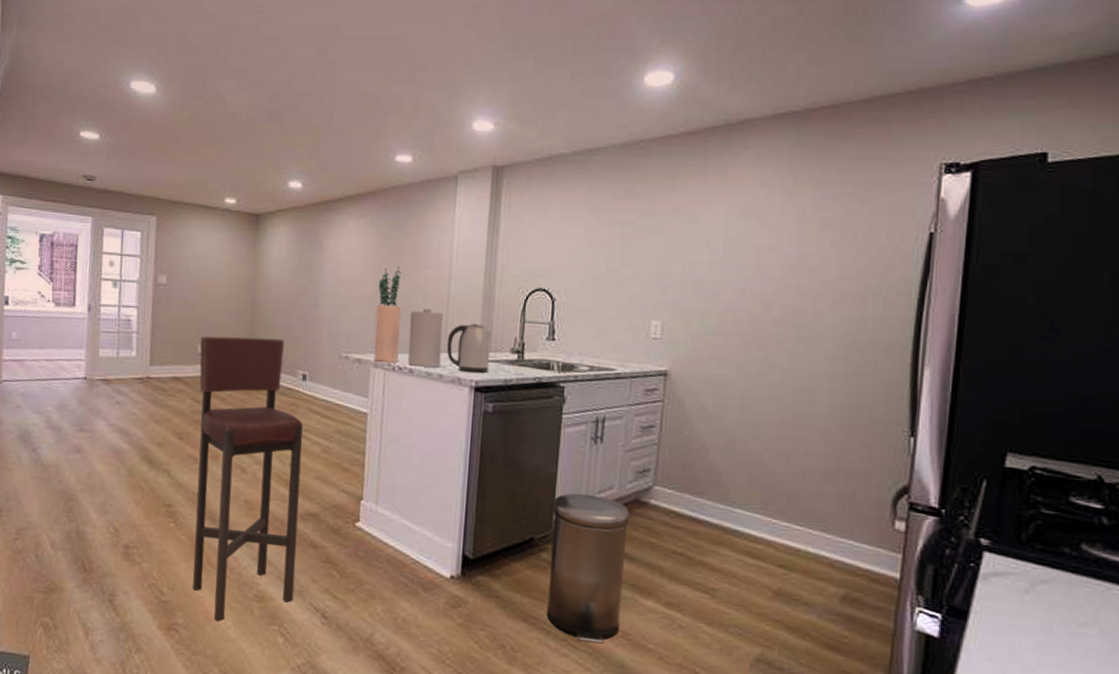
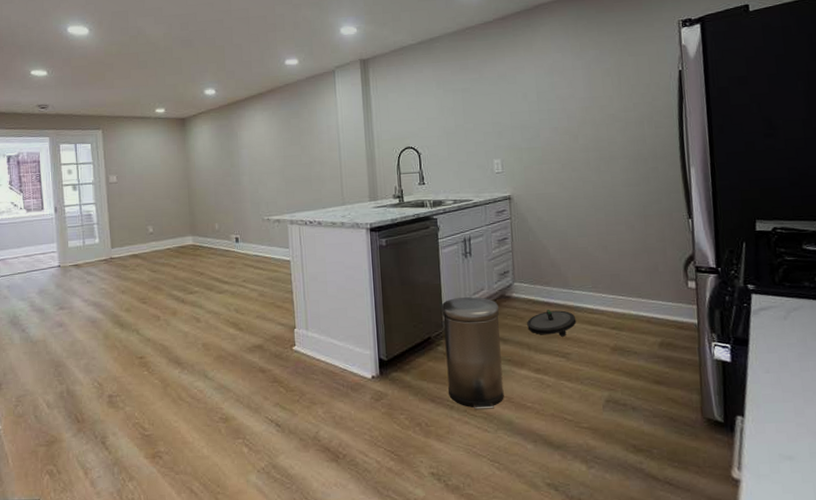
bar stool: present [192,336,303,622] -> none [150,213,251,444]
vase: present [373,266,402,364] -> none [286,144,308,221]
paper towel holder: present [408,309,444,368] -> none [313,174,341,220]
kettle: present [447,323,492,373] -> none [344,179,379,218]
robot vacuum: none [664,526,732,566] -> present [527,309,577,337]

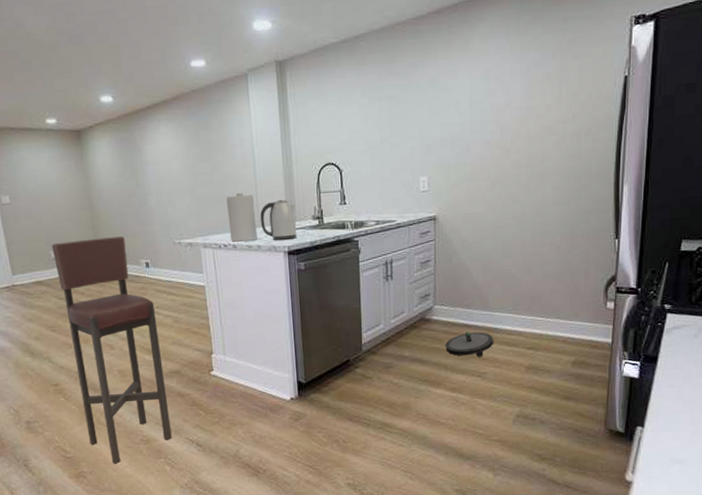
bar stool: none [150,213,251,444] -> present [51,236,172,464]
paper towel holder: none [313,174,341,220] -> present [226,193,258,243]
kettle: none [344,179,379,218] -> present [260,199,297,240]
pedal bin: present [441,297,504,411] -> none [361,320,420,428]

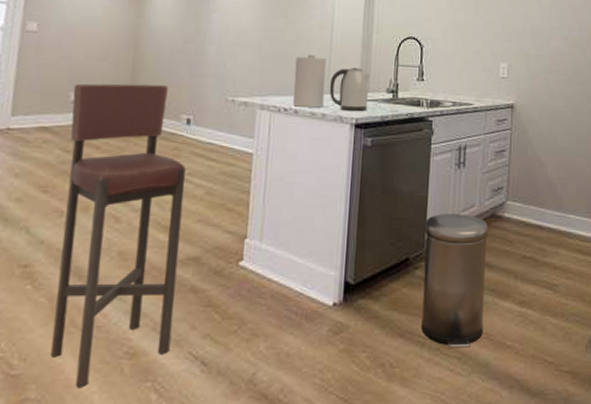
pedal bin: none [361,320,420,428] -> present [421,214,488,349]
robot vacuum: present [445,330,494,357] -> none [516,233,567,265]

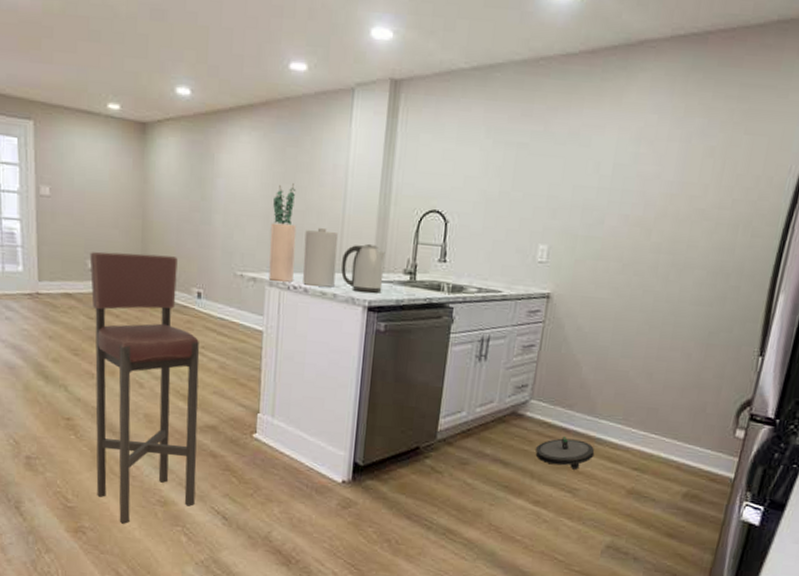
vase: none [260,17,288,106] -> present [268,183,297,283]
pedal bin: present [421,214,488,349] -> none [428,406,507,537]
robot vacuum: none [516,233,567,265] -> present [535,435,595,470]

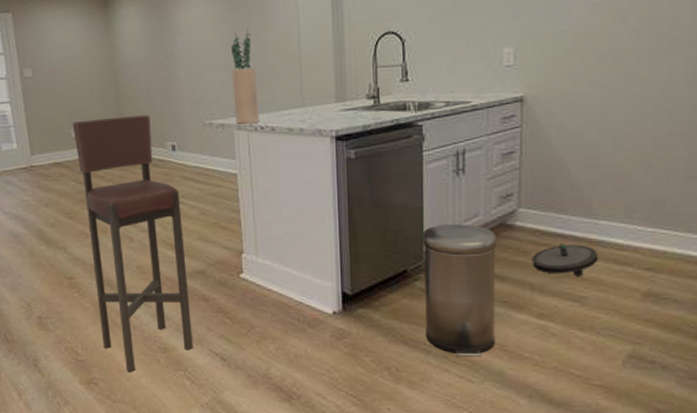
paper towel holder: present [303,228,339,288] -> none [265,67,300,125]
kettle: present [341,243,386,293] -> none [304,74,348,123]
pedal bin: none [428,406,507,537] -> present [422,224,496,358]

